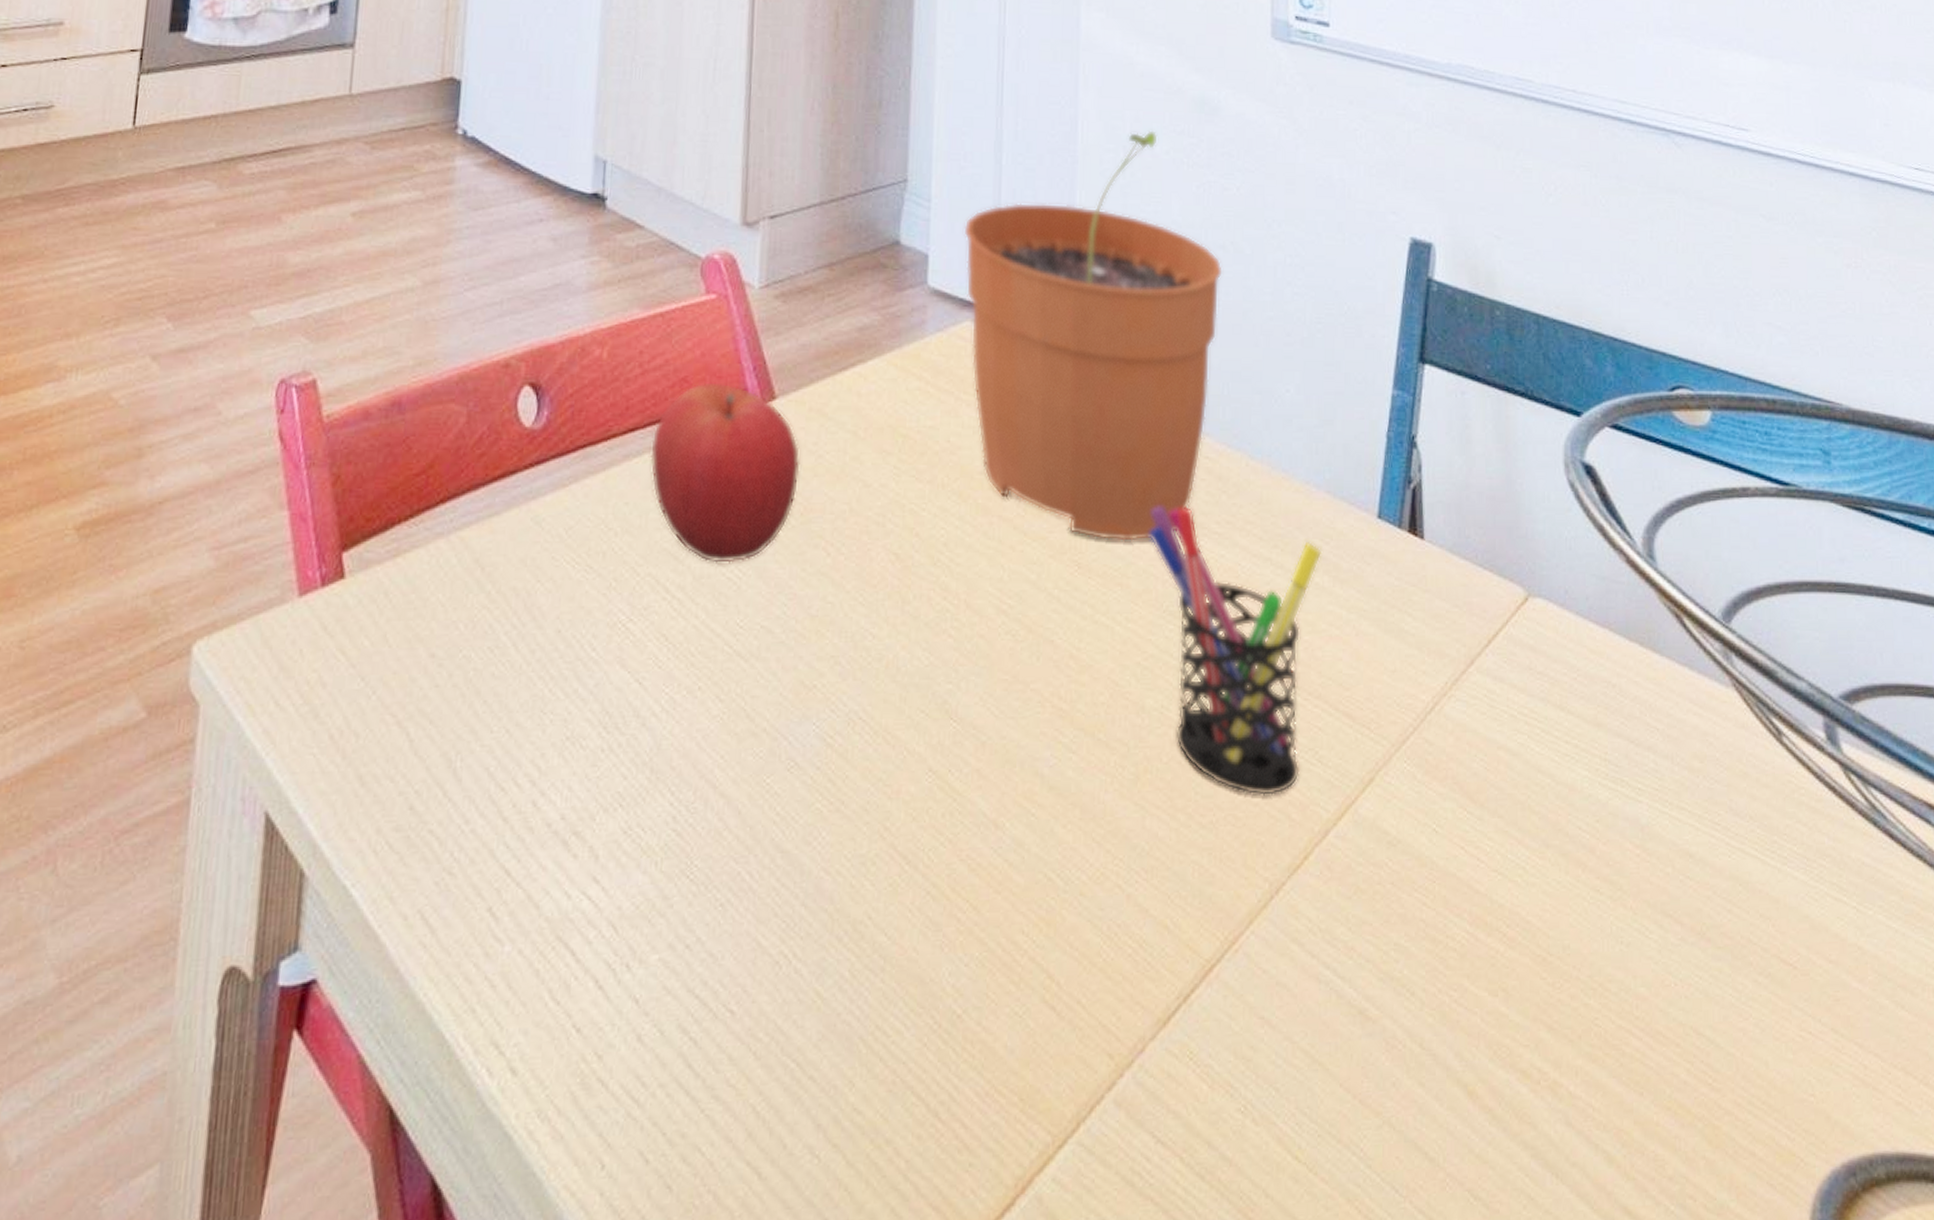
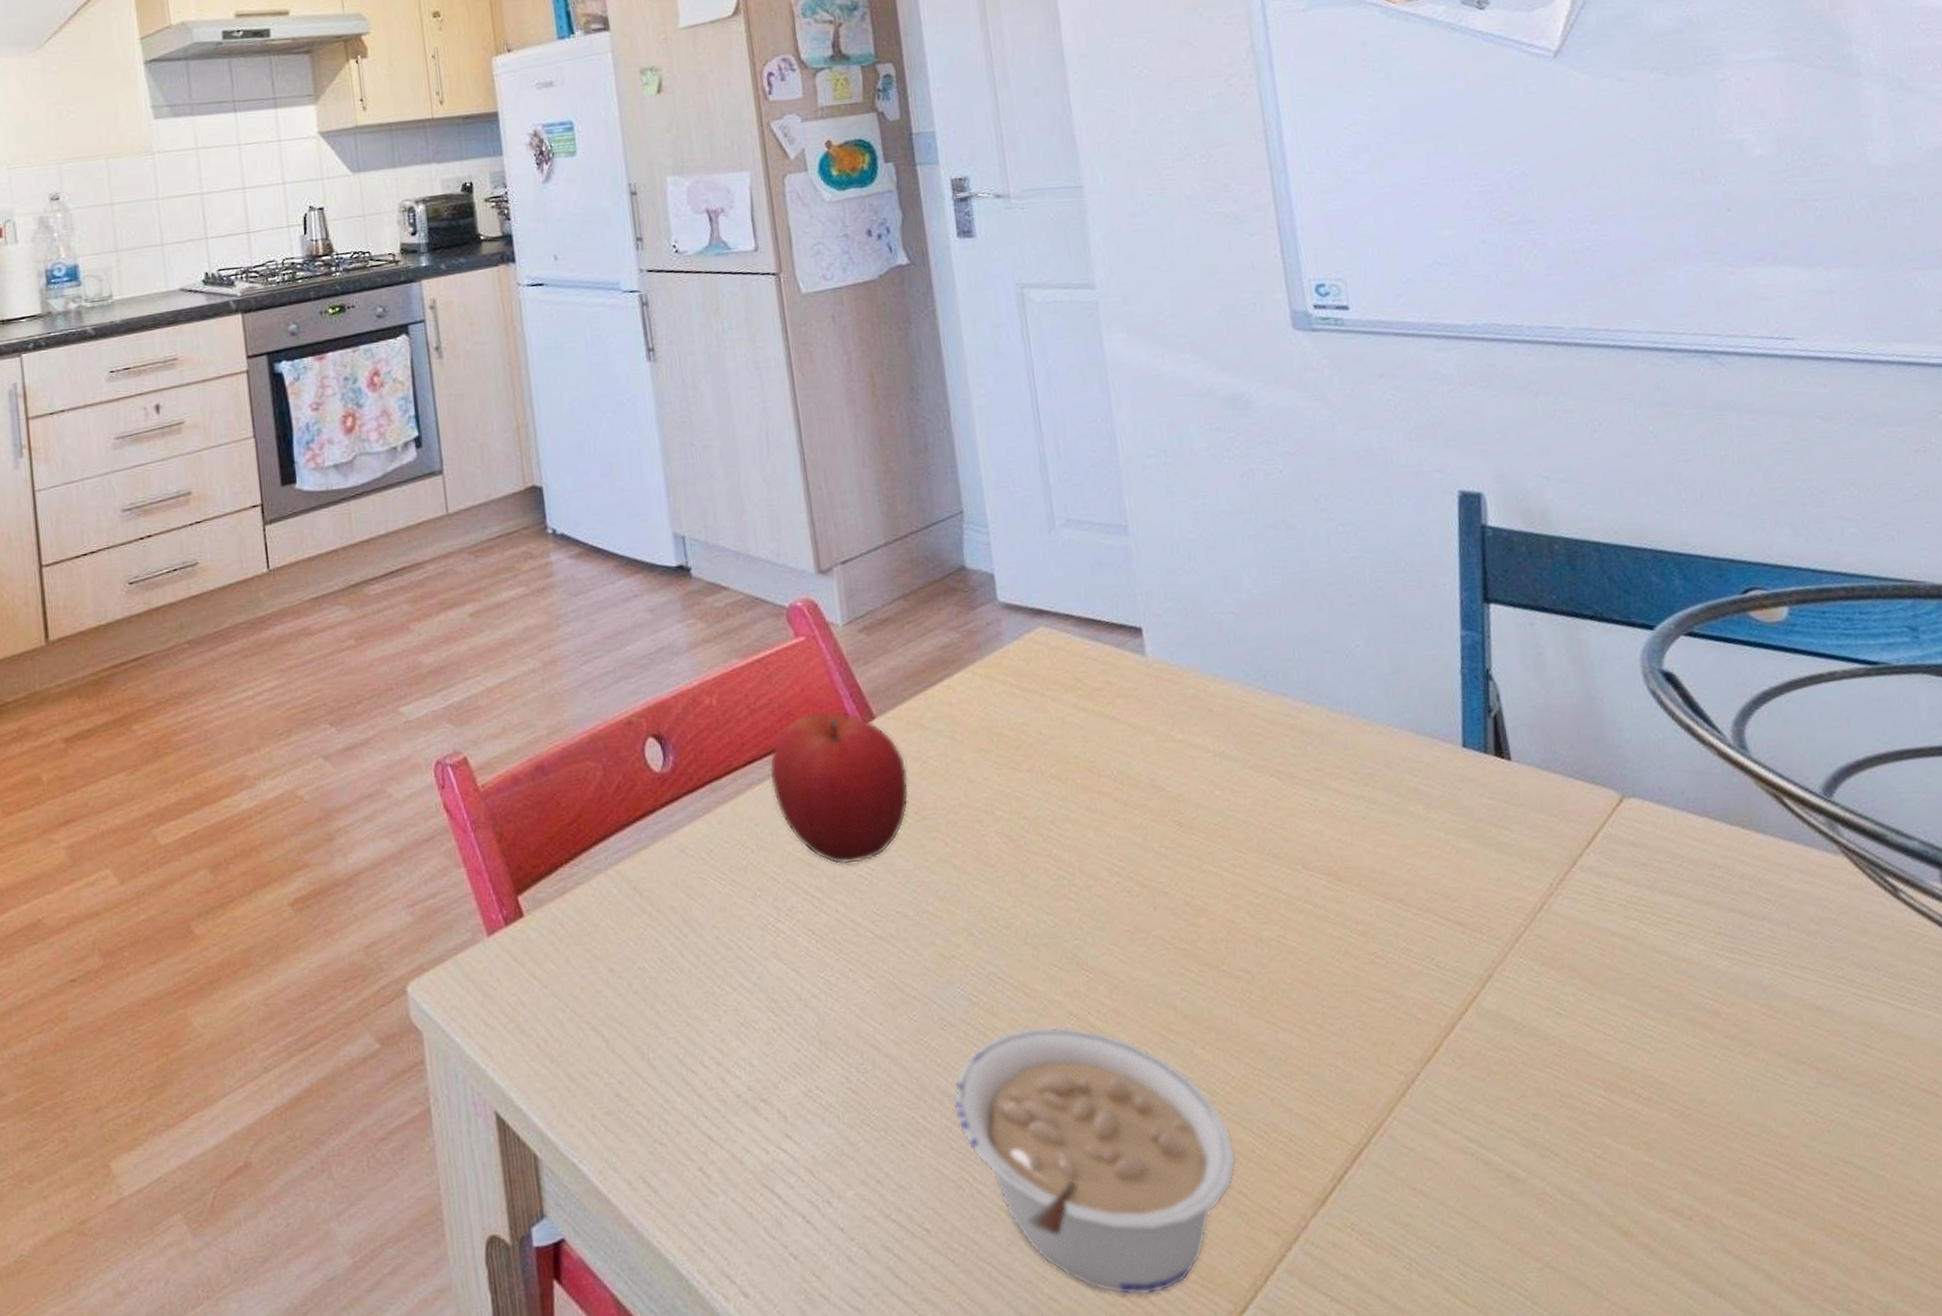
legume: none [785,779,1081,1116] -> present [953,1025,1237,1296]
plant pot: present [964,130,1222,541] -> none [1023,432,1282,800]
pen holder: present [1149,506,1323,796] -> none [1241,760,1420,1002]

